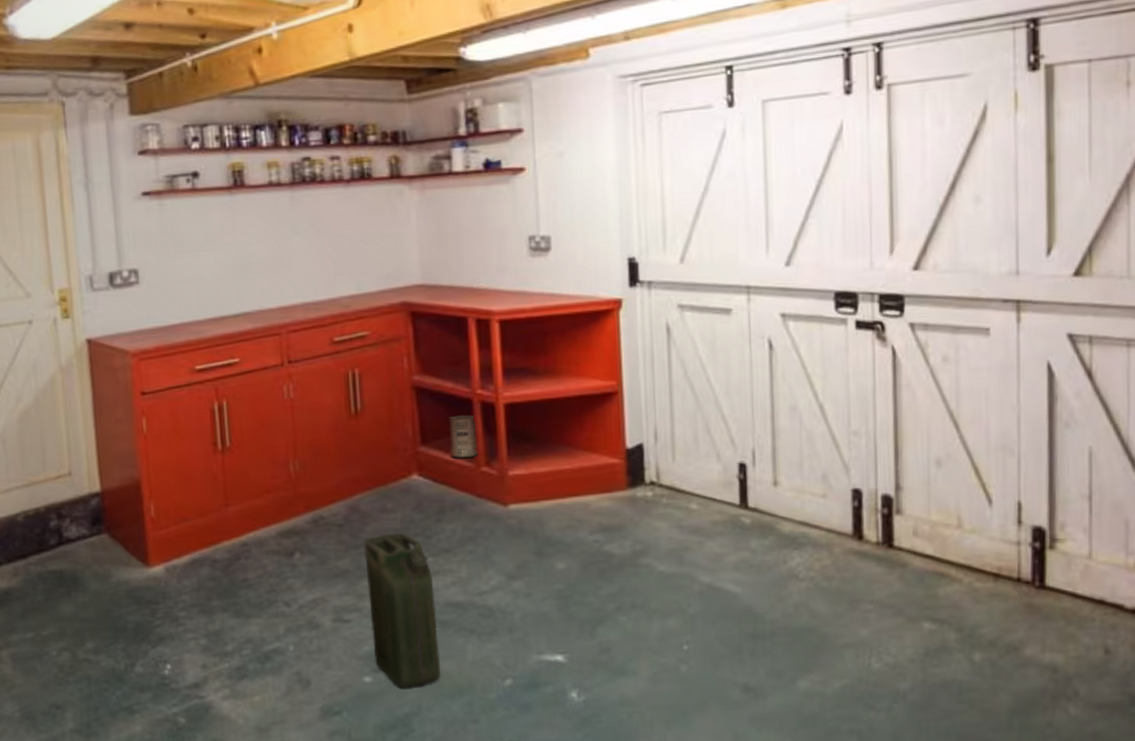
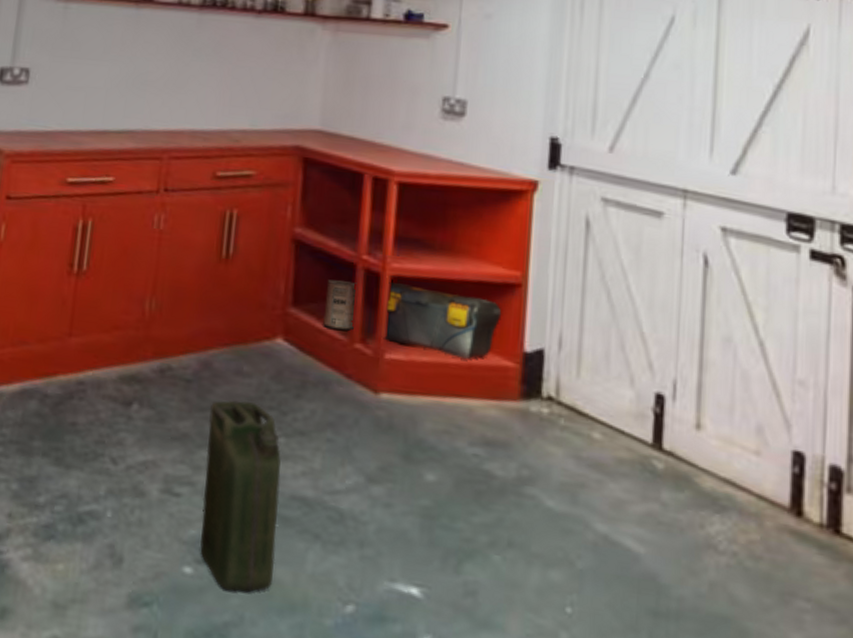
toolbox: none [503,409,604,463] -> present [381,282,502,359]

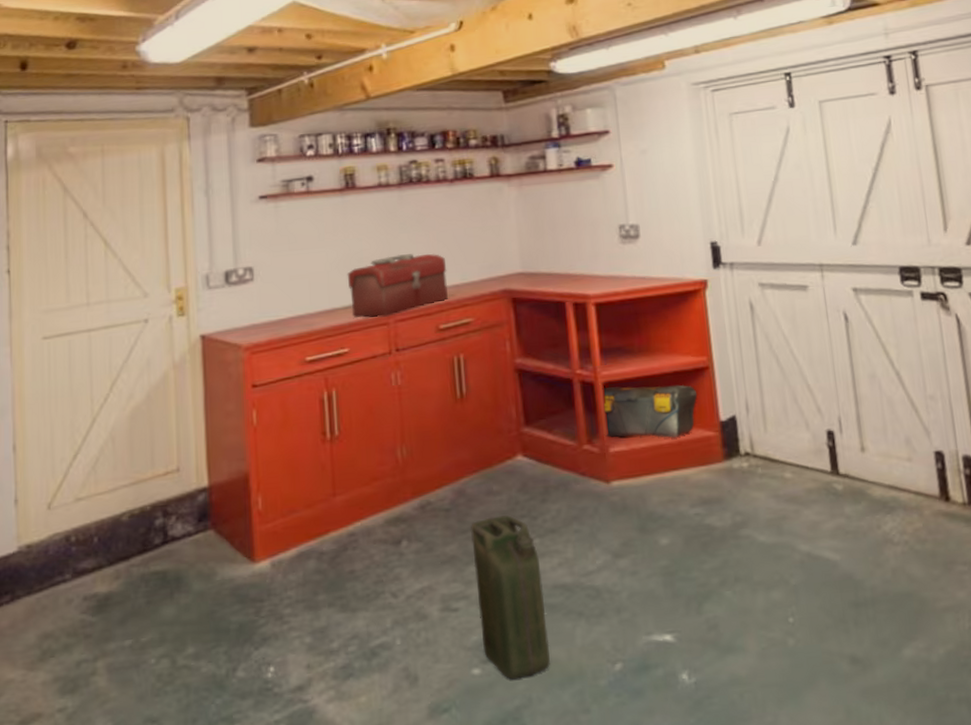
toolbox: none [125,83,237,152] -> present [347,253,448,319]
paint can: present [323,279,359,331] -> none [550,394,581,438]

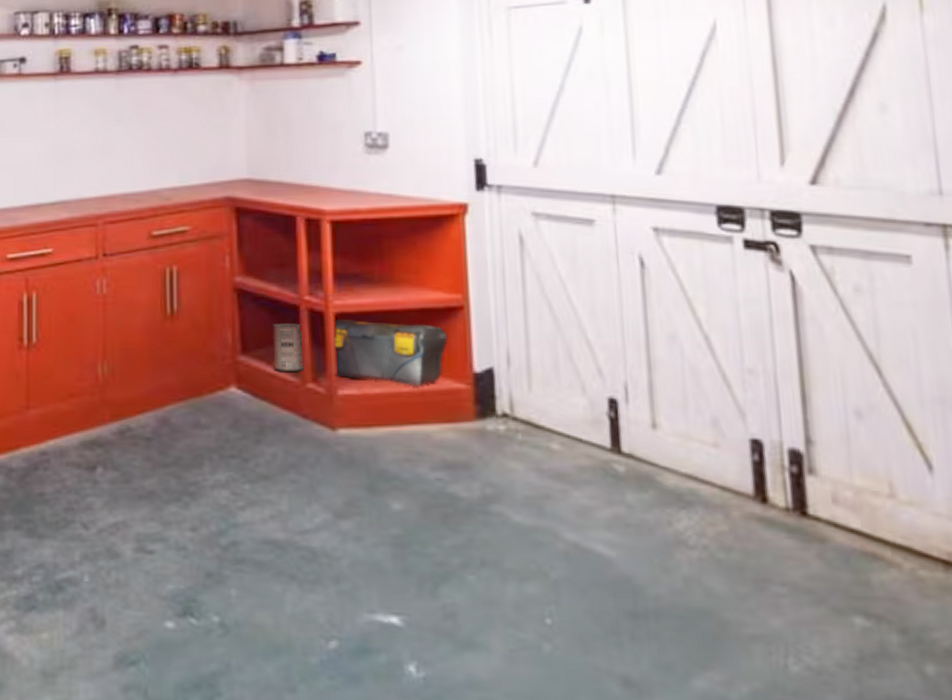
toolbox: present [347,253,448,319] -> none [55,149,164,219]
fuel can: present [470,515,550,680] -> none [172,453,255,641]
paint can: none [550,394,581,438] -> present [272,324,305,373]

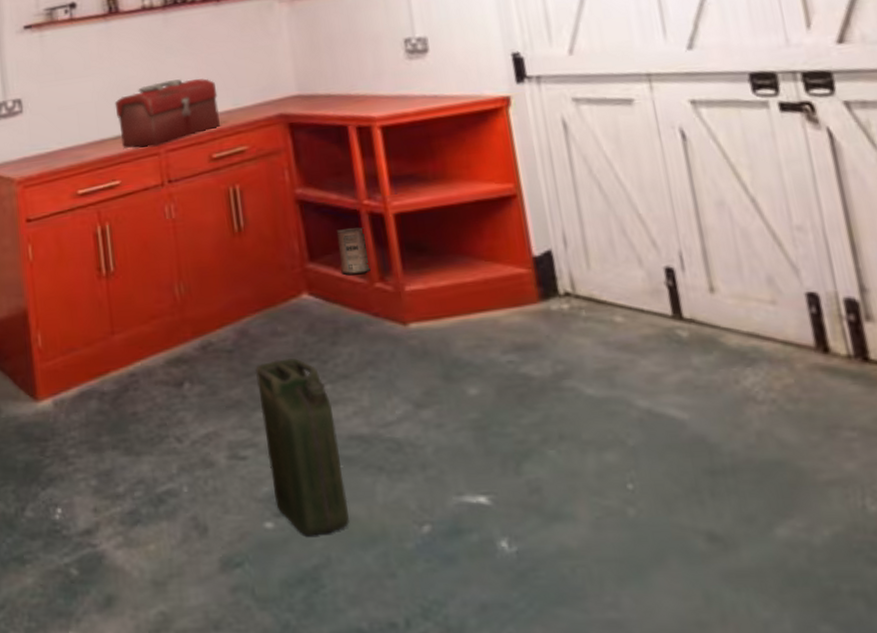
toolbox: none [55,149,164,219] -> present [114,78,220,149]
fuel can: none [172,453,255,641] -> present [255,358,349,536]
toolbox: present [332,320,448,386] -> none [393,215,505,276]

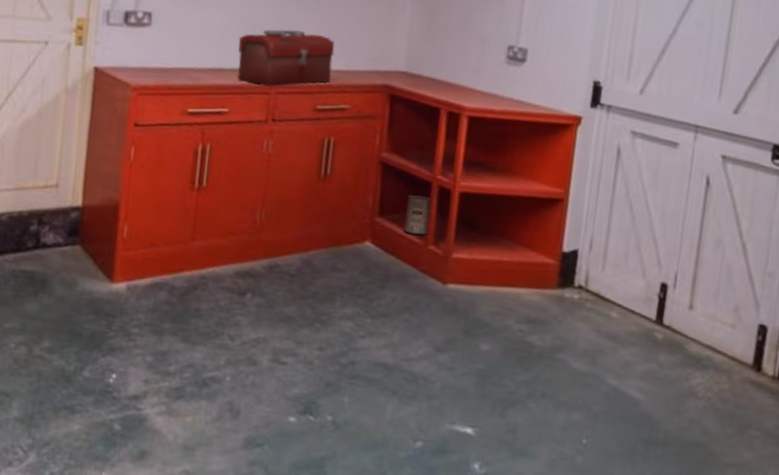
fuel can: present [255,358,349,536] -> none [302,290,368,435]

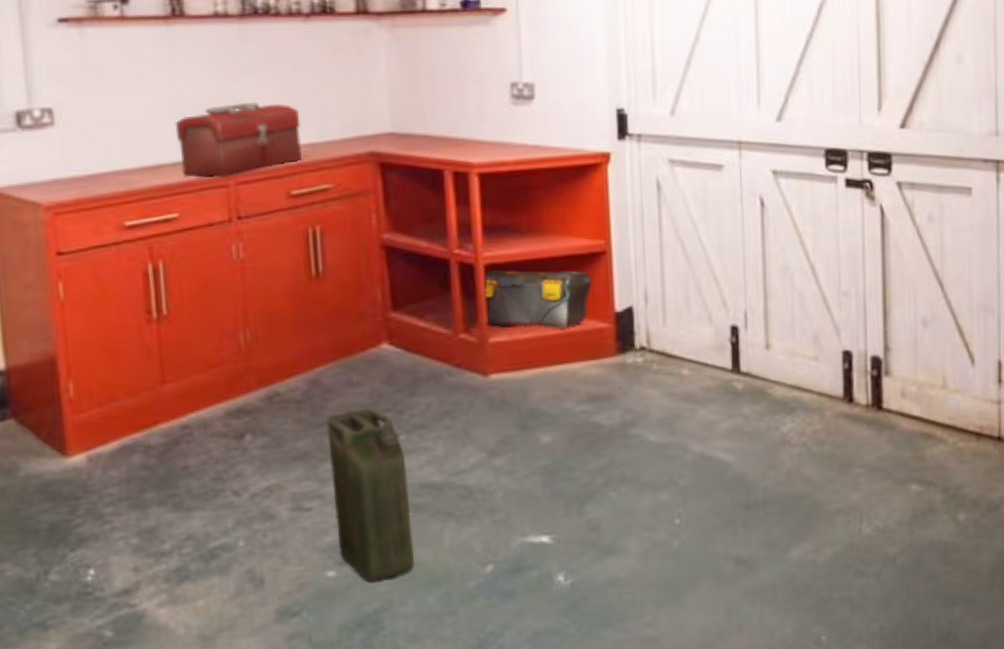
fuel can: none [302,290,368,435] -> present [325,409,414,582]
paint can: present [403,195,433,236] -> none [423,277,457,325]
toolbox: none [450,197,547,258] -> present [483,270,592,329]

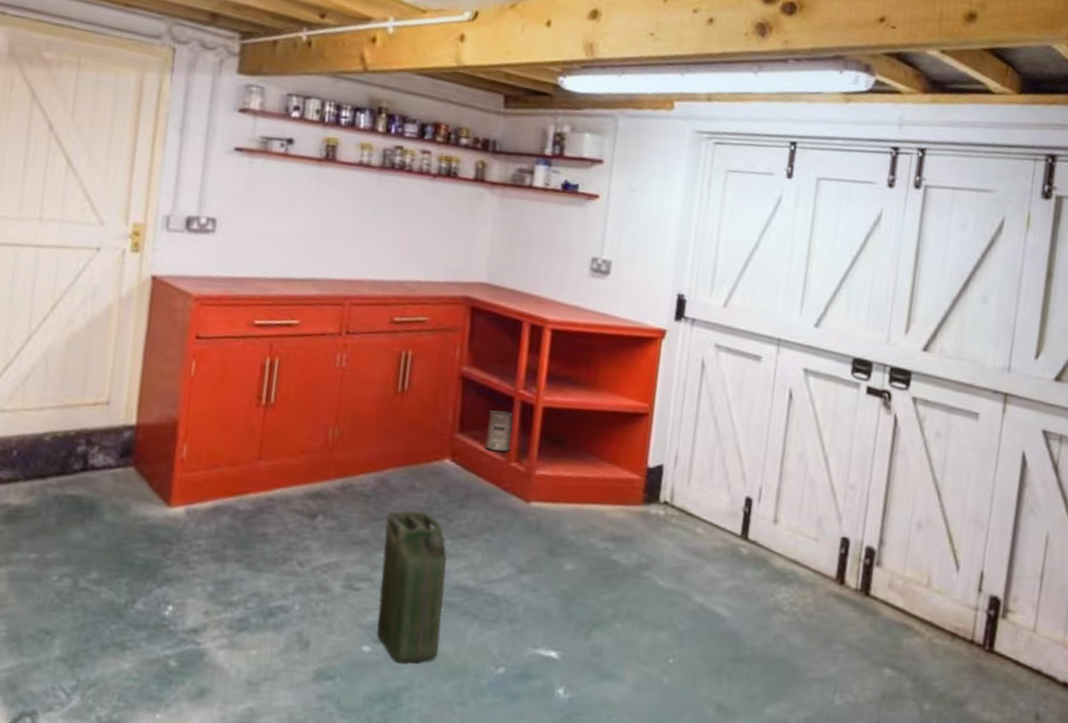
toolbox: present [175,103,302,179] -> none [309,237,413,299]
paint can: none [423,277,457,325] -> present [485,410,516,453]
toolbox: present [483,270,592,329] -> none [533,412,632,474]

